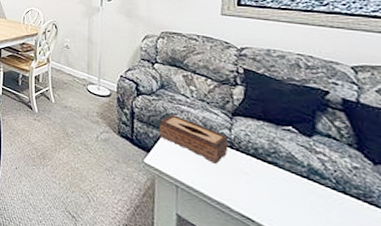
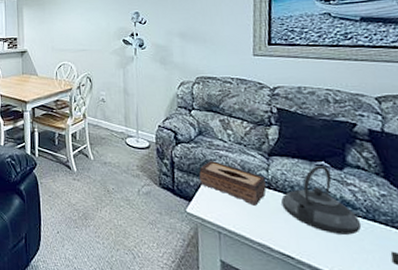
teapot: none [244,130,330,205] -> present [281,166,362,235]

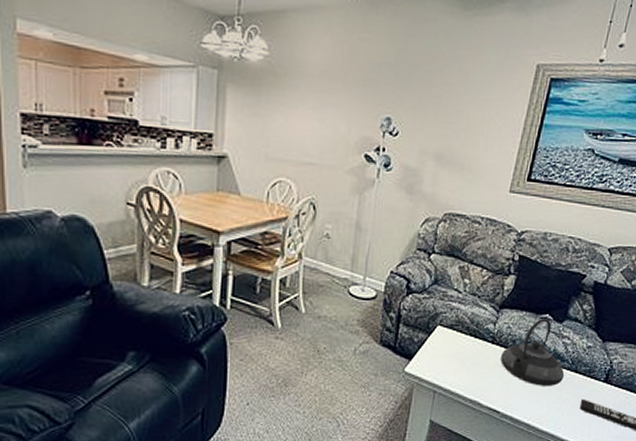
tissue box: present [199,161,267,206] -> none [425,314,491,362]

